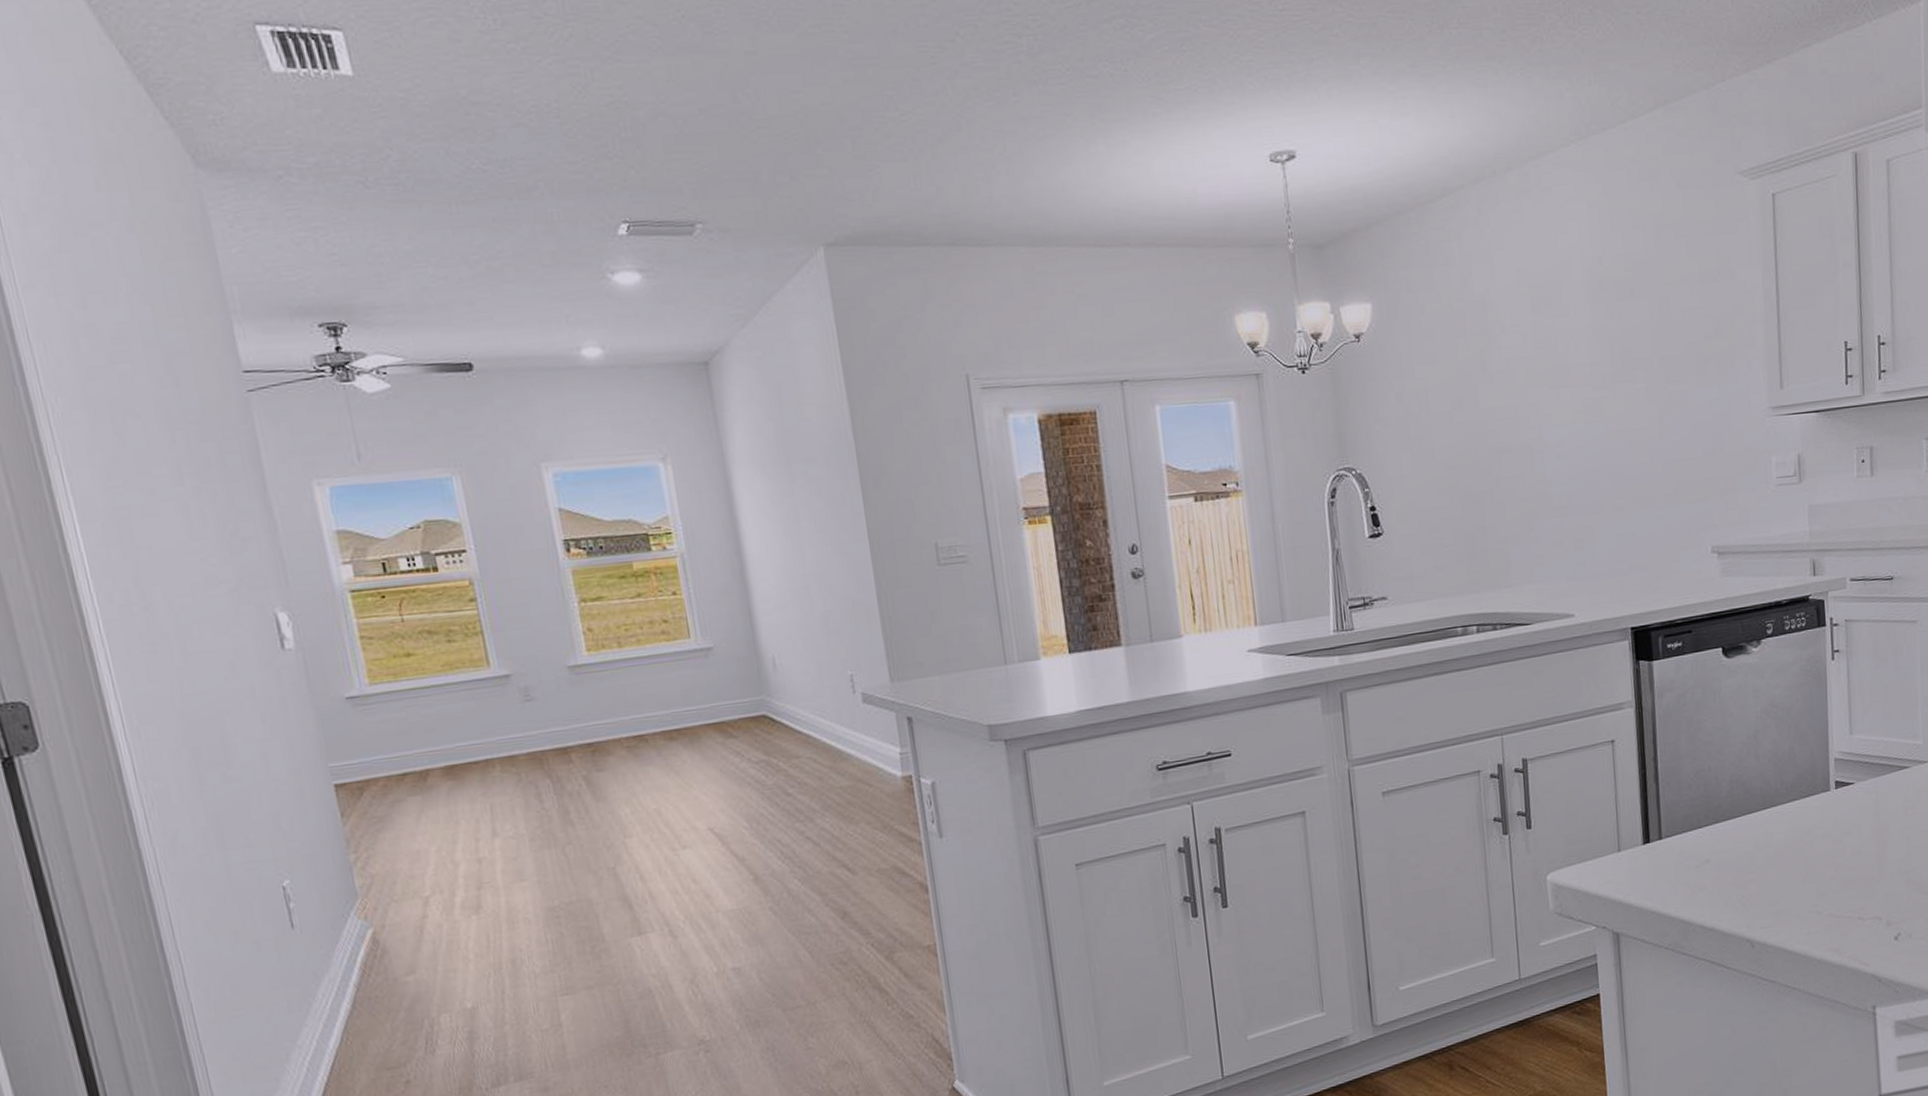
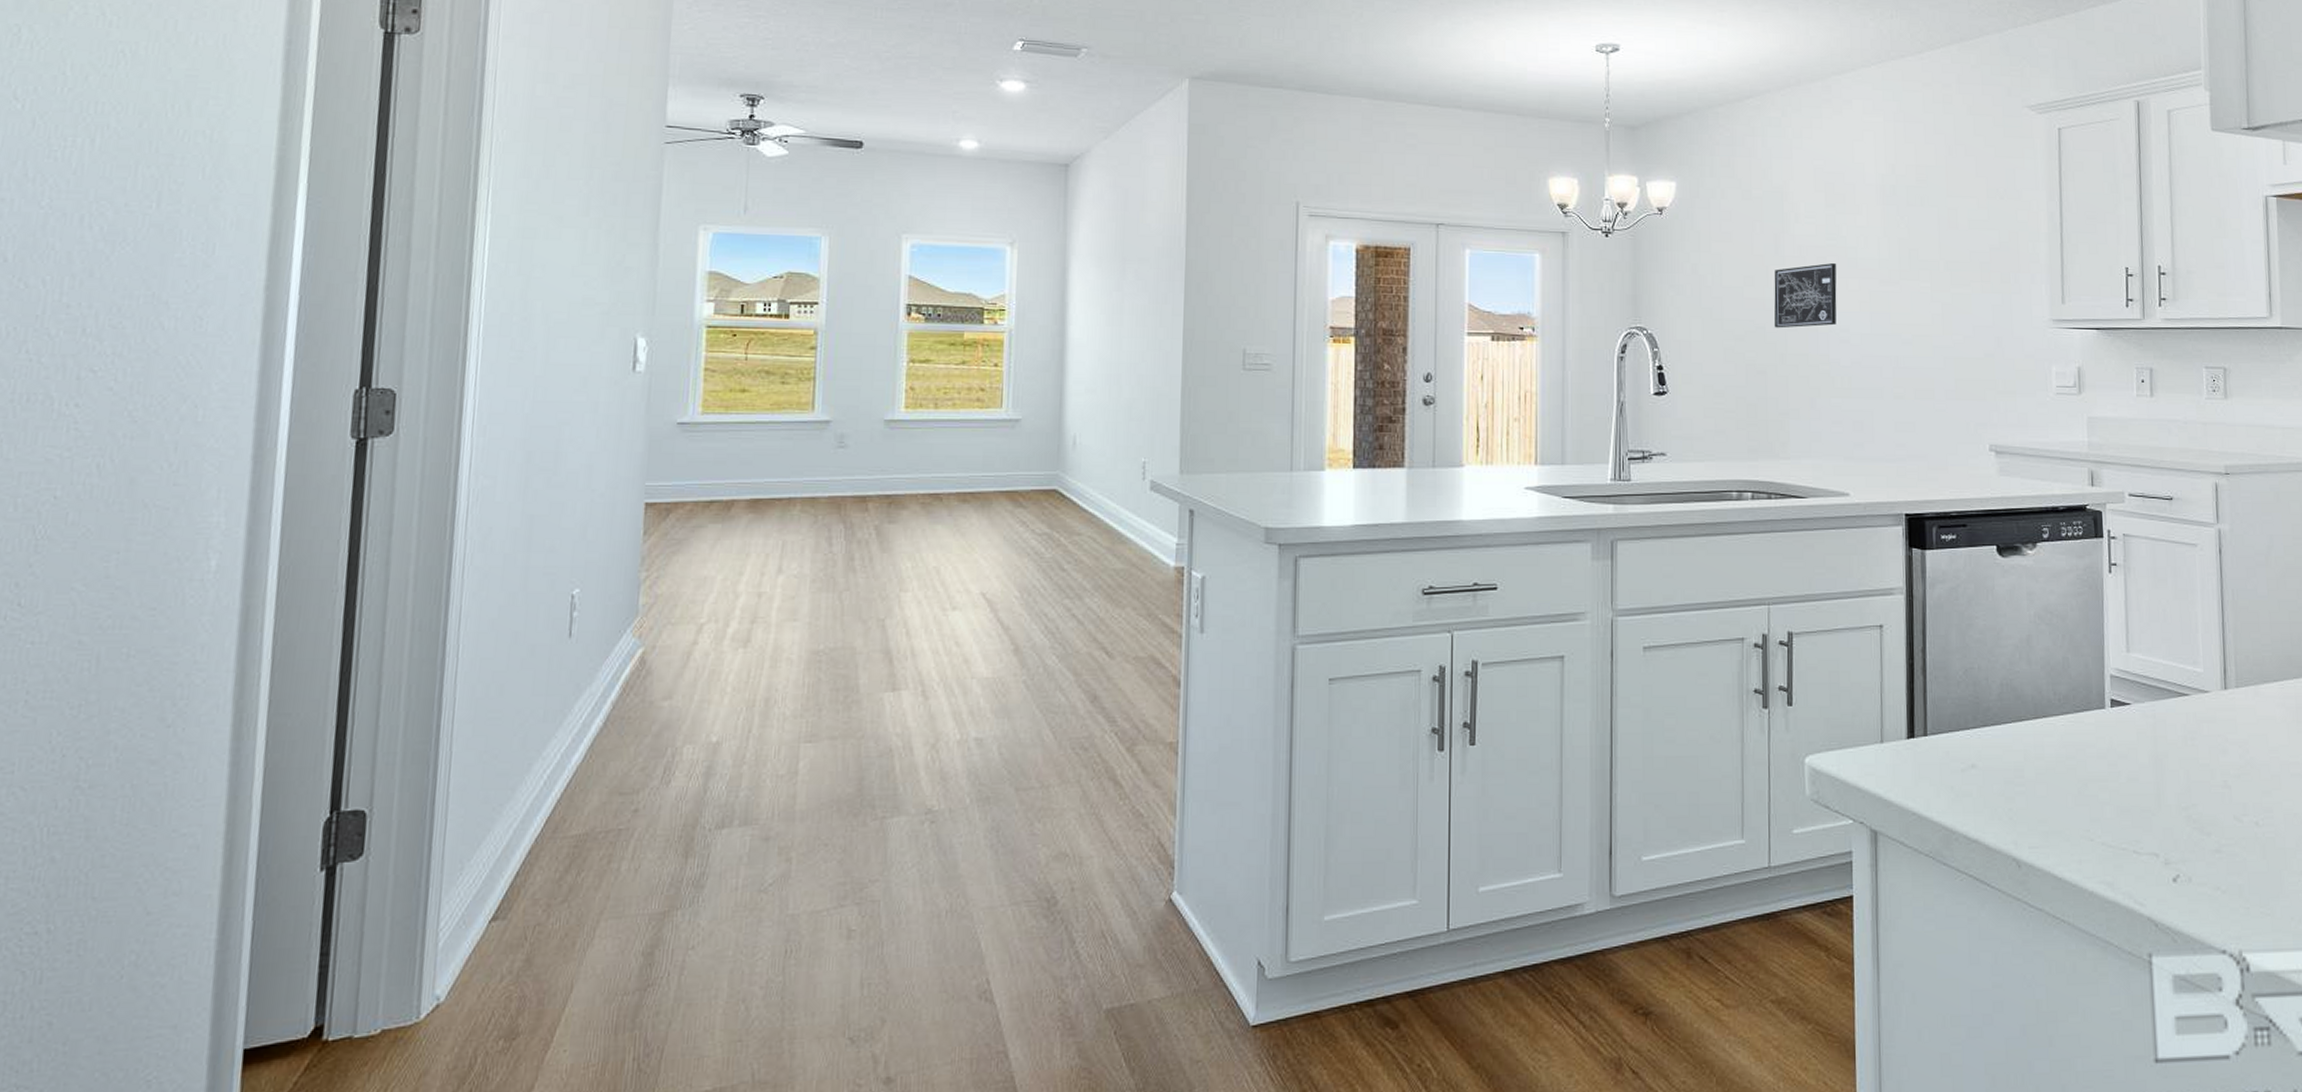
wall art: none [1482,374,1551,452] -> present [1774,263,1837,329]

